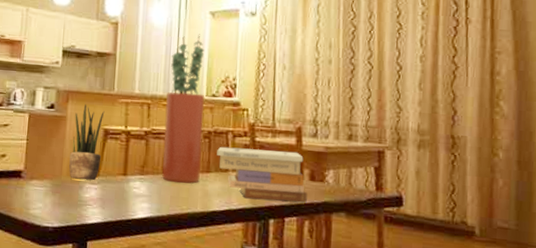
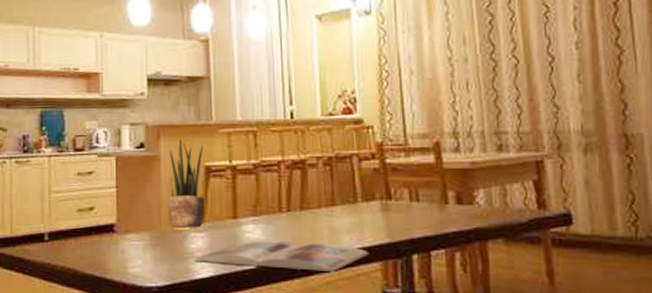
magazine: none [85,195,234,228] -> present [193,240,369,273]
vase: present [161,34,205,184] -> none [274,43,324,222]
books: present [217,146,307,202] -> none [341,171,455,233]

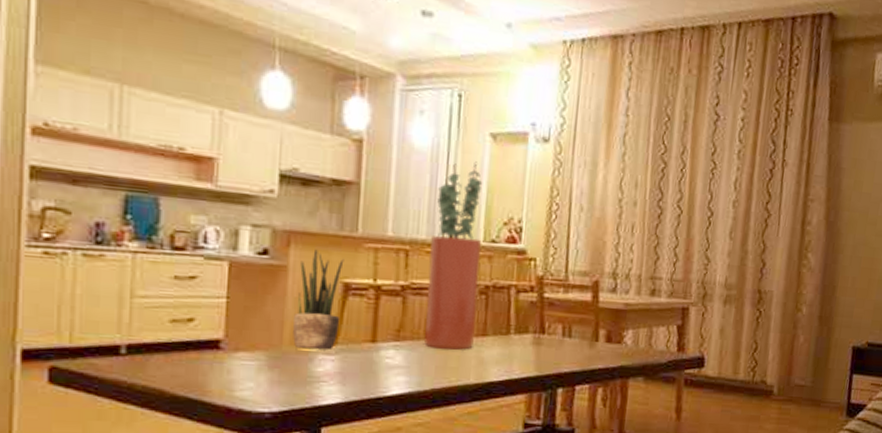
magazine: present [193,240,369,273] -> none [318,367,516,403]
vase: none [274,43,324,222] -> present [423,161,483,351]

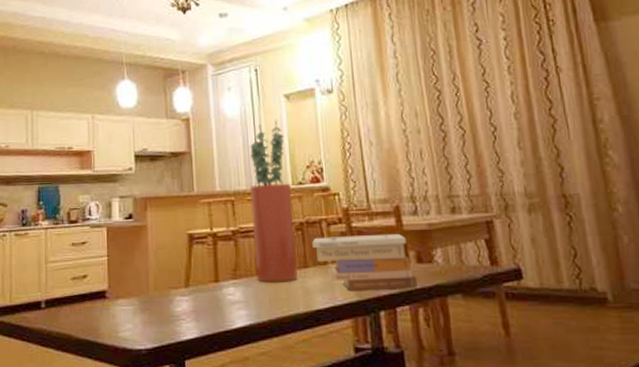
potted plant: present [293,249,344,351] -> none [155,209,189,293]
books: none [495,304,602,368] -> present [312,233,417,291]

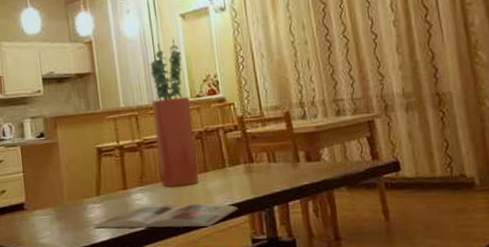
magazine: none [179,301,341,331] -> present [92,203,239,228]
books: present [312,233,417,291] -> none [211,136,307,190]

